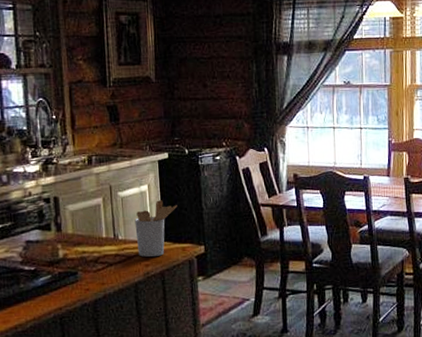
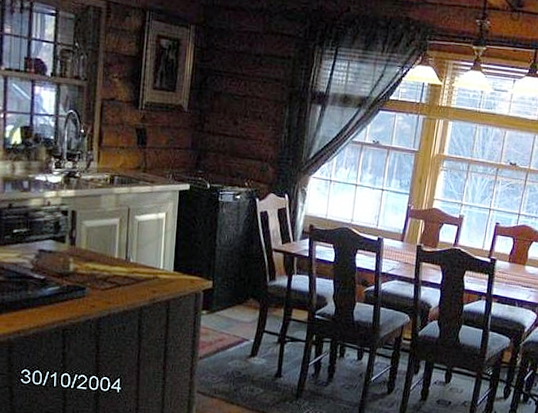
utensil holder: present [135,200,177,257] -> none [147,229,192,285]

